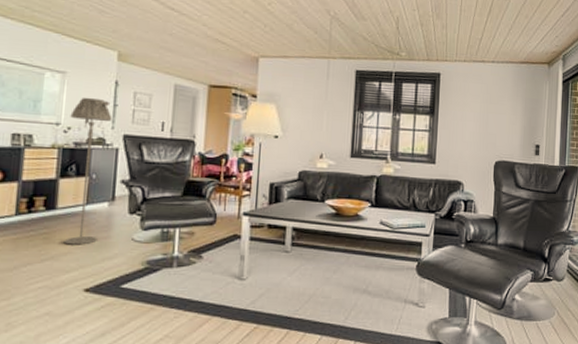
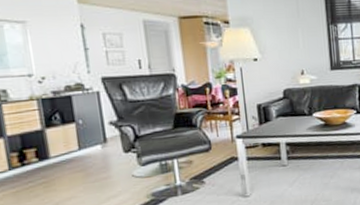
floor lamp: present [63,97,113,245] -> none [41,44,98,191]

